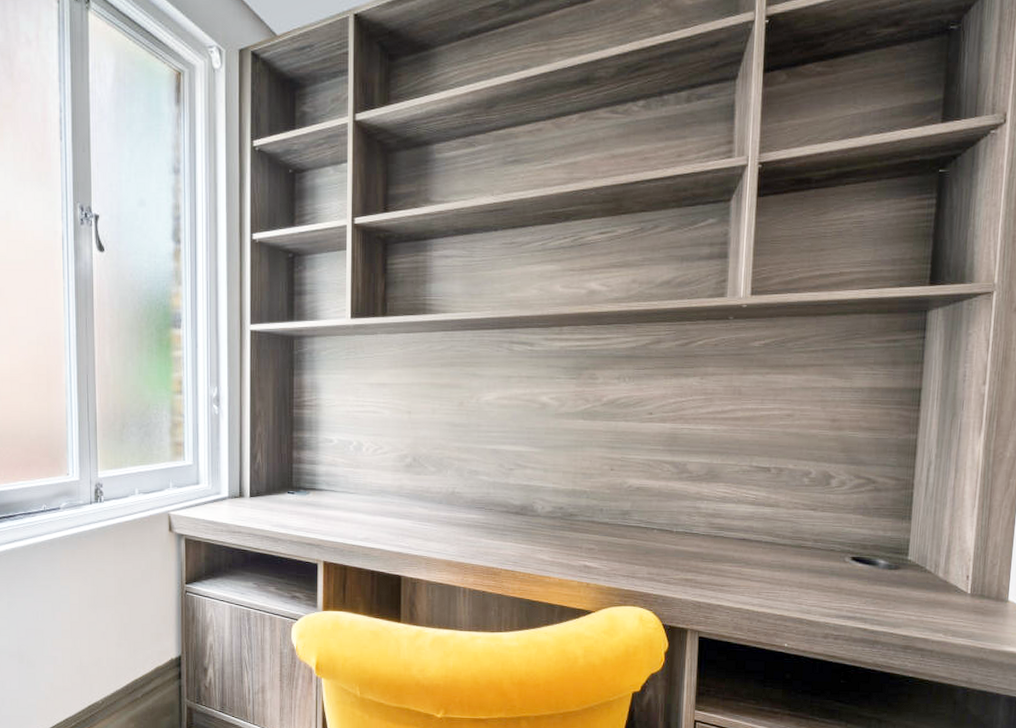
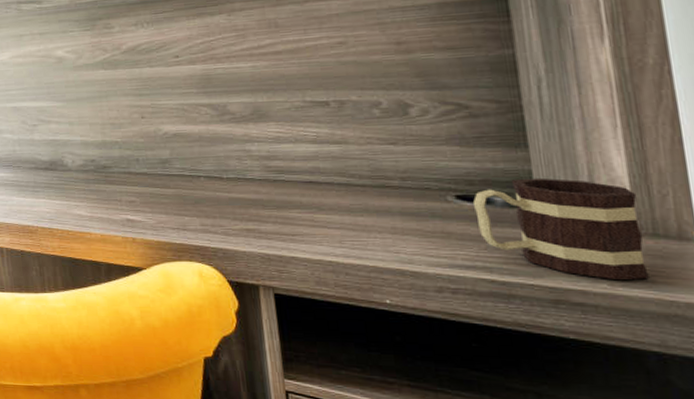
mug: none [863,545,977,631] -> present [472,178,649,281]

